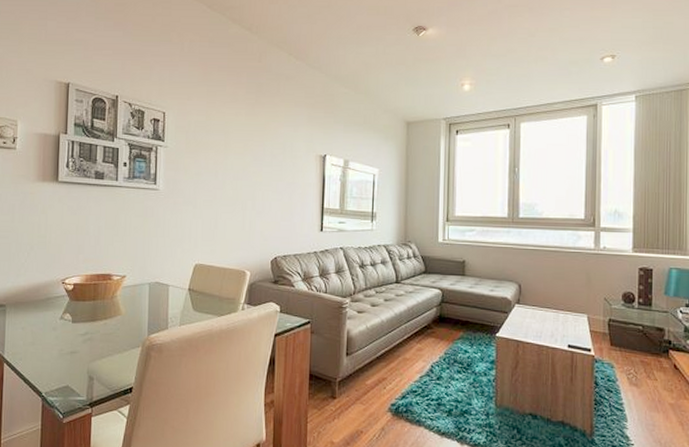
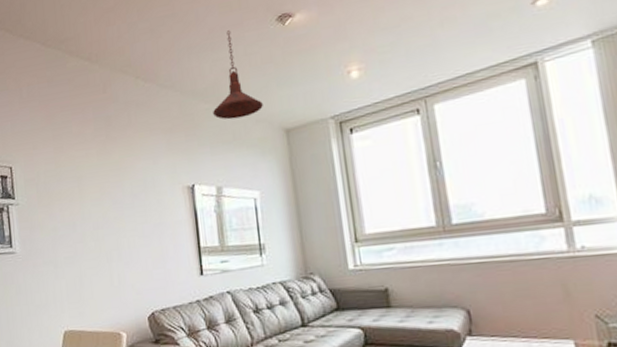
pendant light: none [350,30,392,106] -> present [213,30,263,120]

